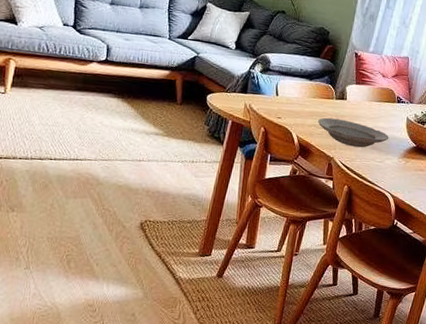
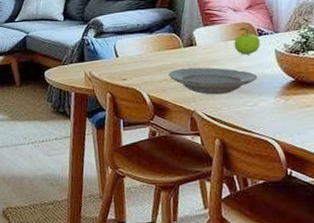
fruit: none [376,92,397,118] -> present [234,27,260,55]

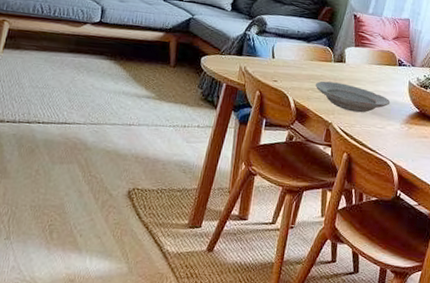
fruit: present [234,27,260,55] -> none [376,55,399,81]

